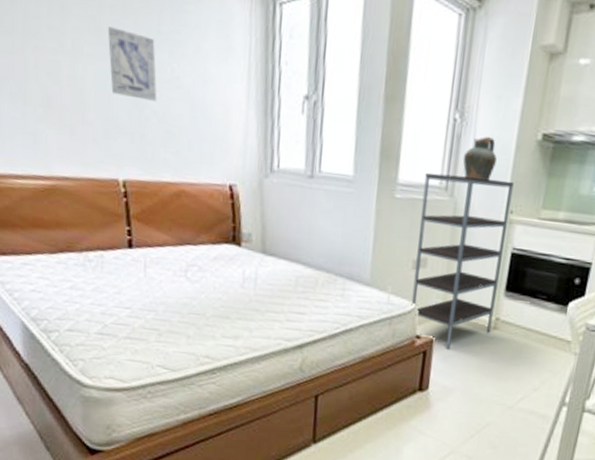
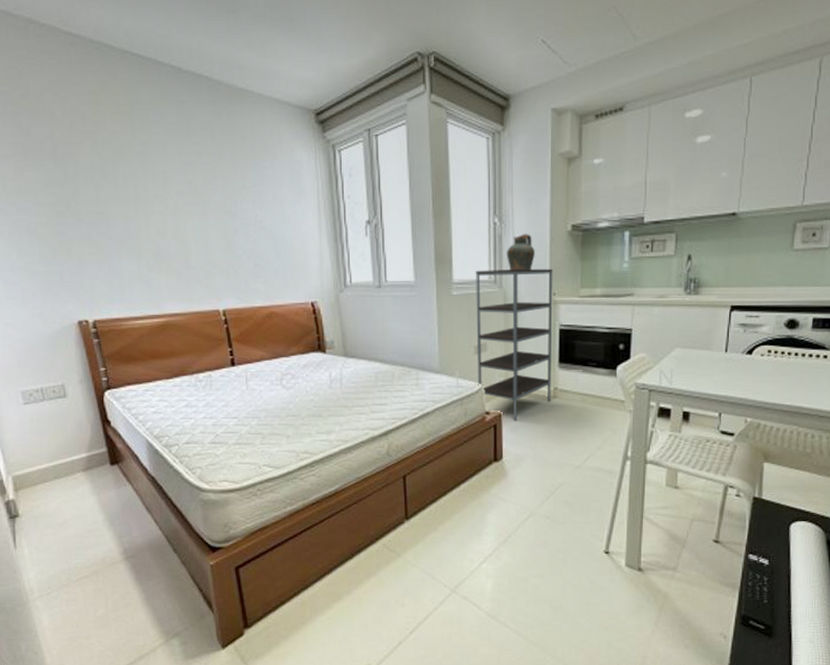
wall art: present [108,26,157,102] -> none [202,188,246,242]

